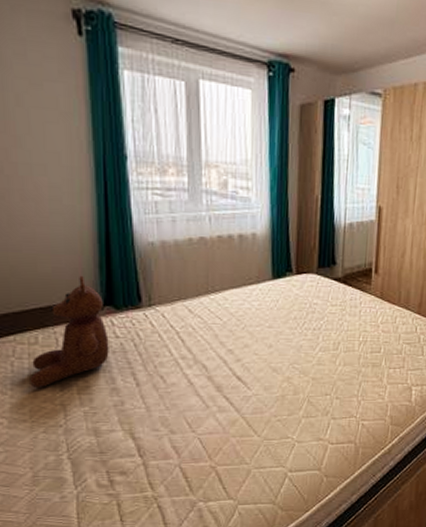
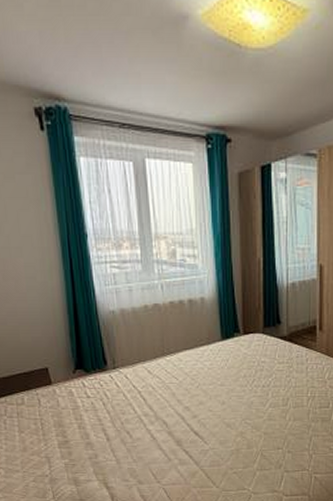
teddy bear: present [29,275,109,389] -> none [19,343,83,443]

